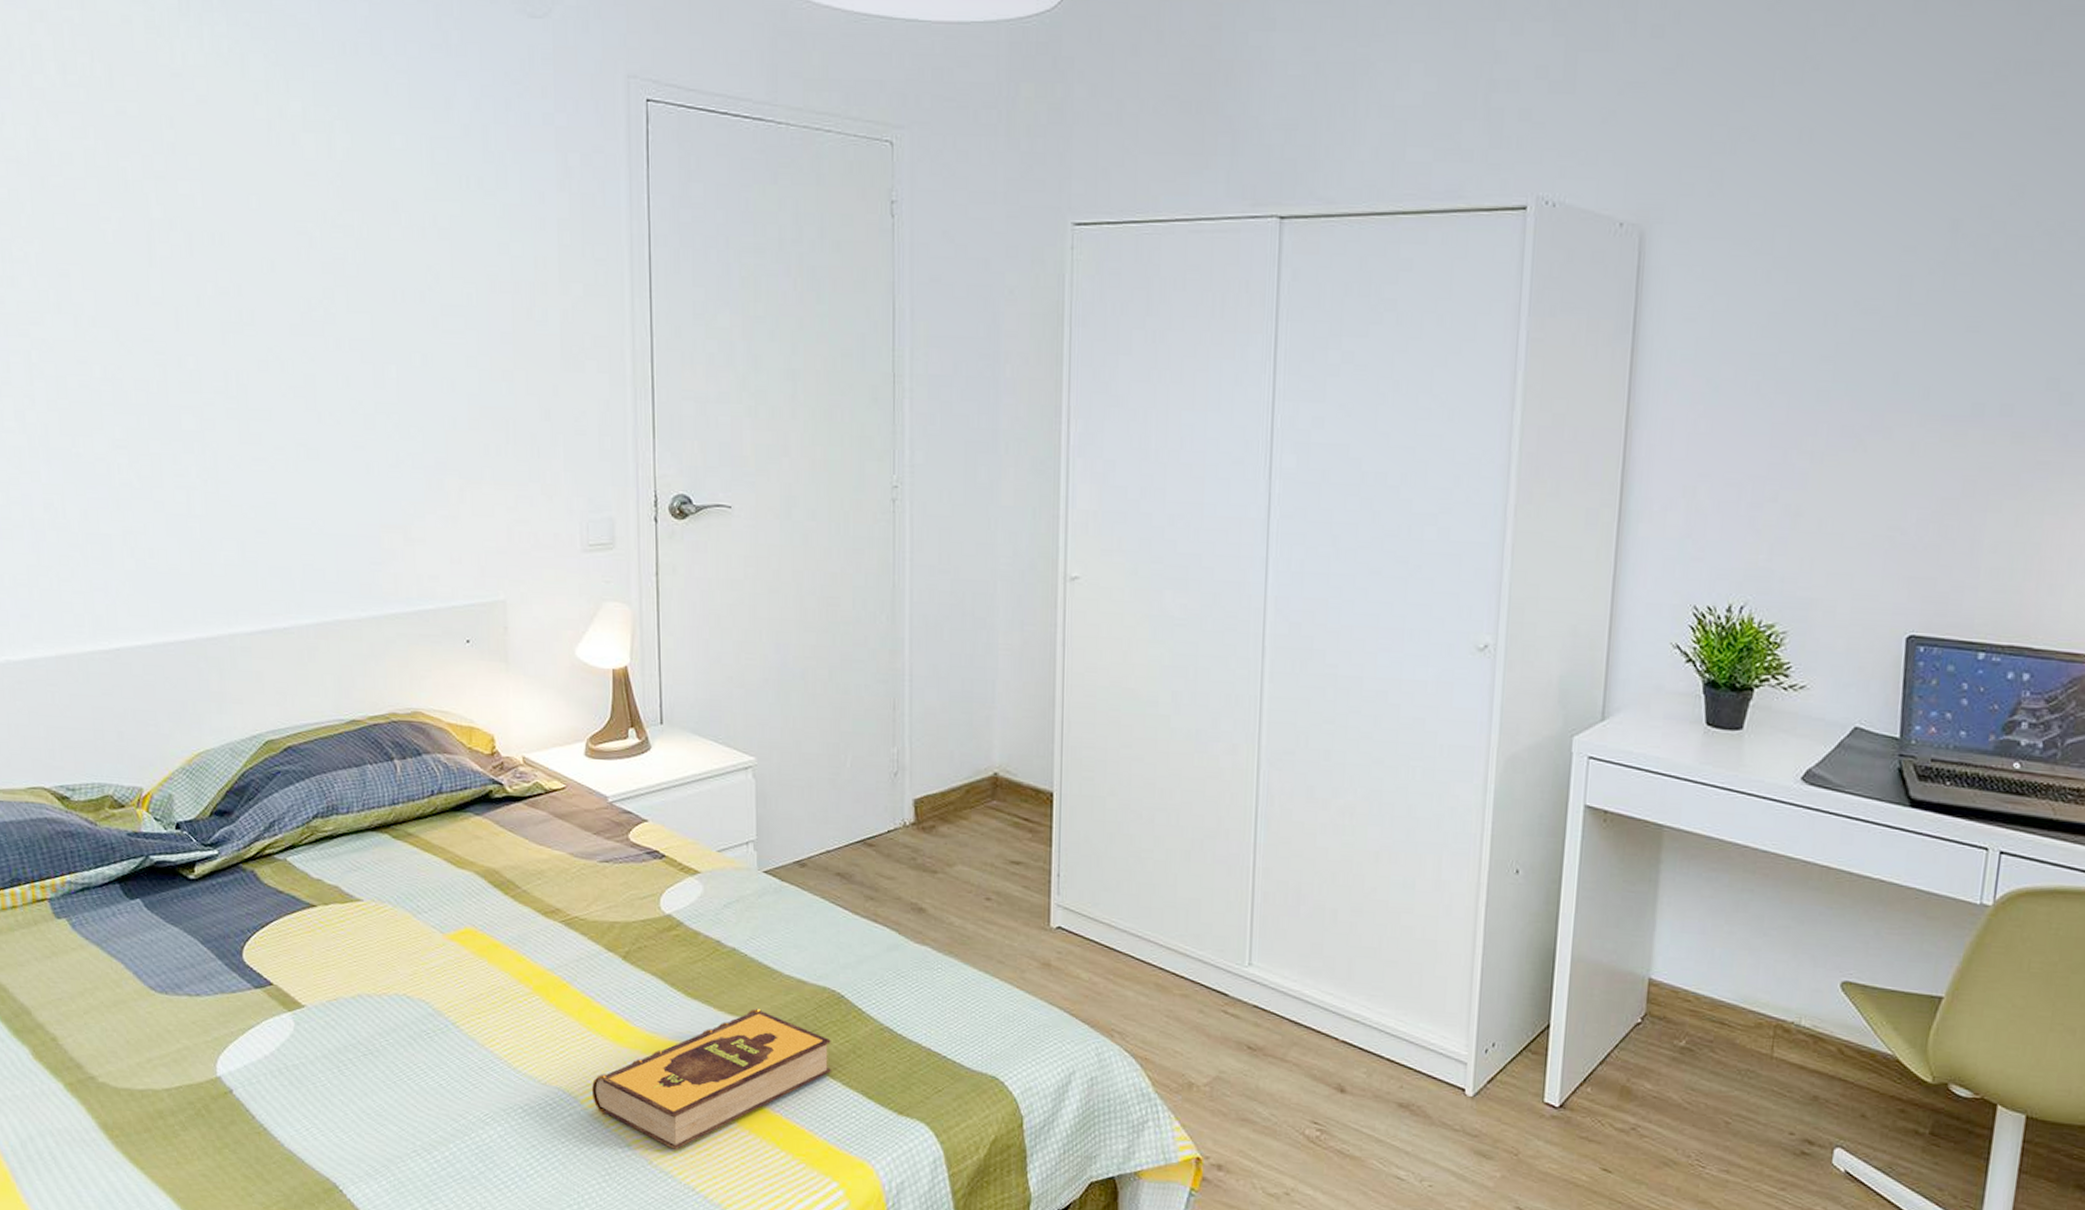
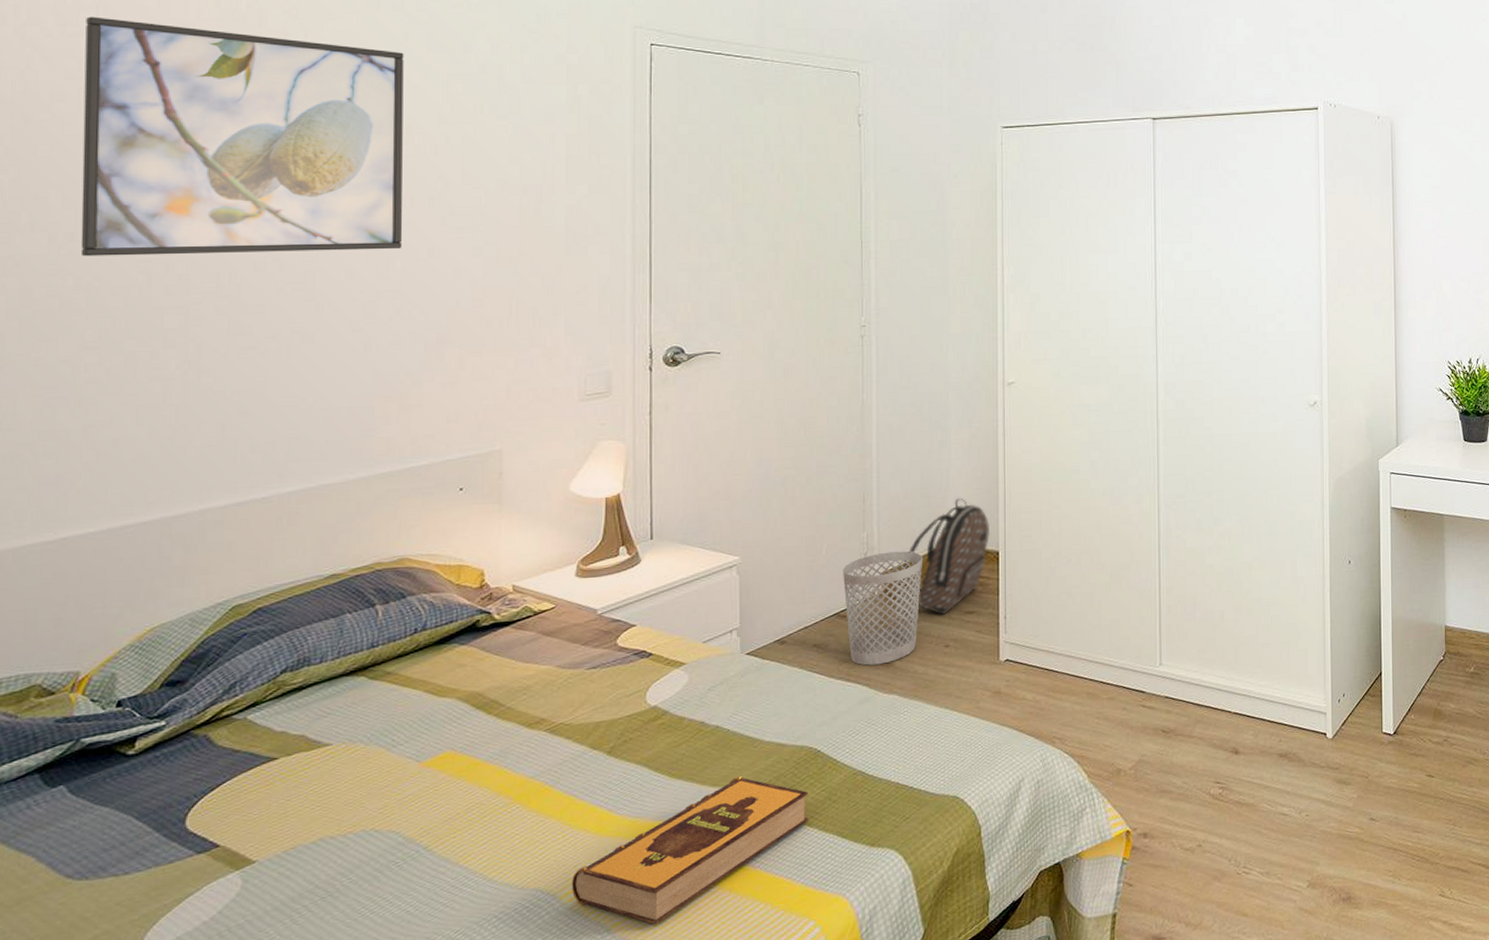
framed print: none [83,62,397,354] -> present [80,16,404,257]
wastebasket: none [870,774,963,909] -> present [843,551,924,666]
backpack: none [937,718,1044,861] -> present [902,497,991,615]

